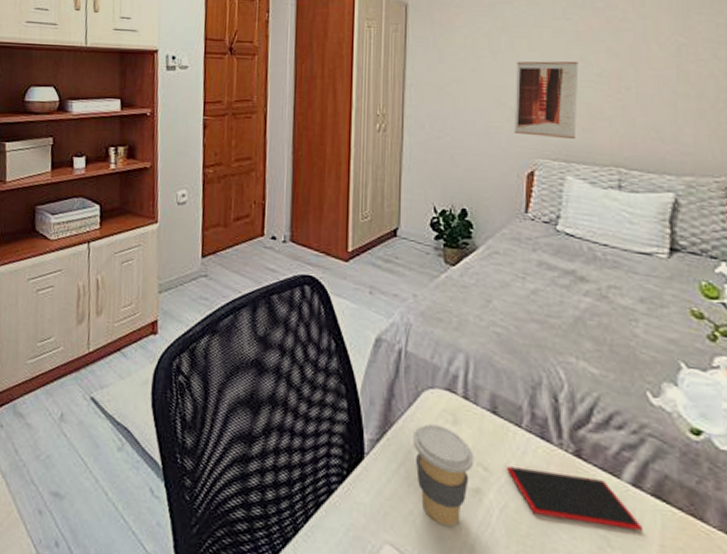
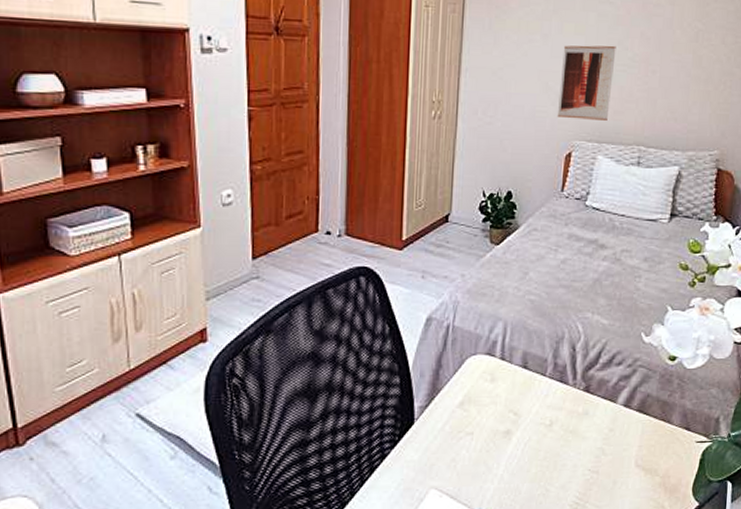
coffee cup: present [413,424,474,527] -> none [457,385,507,465]
smartphone: present [506,466,642,530] -> none [531,406,628,441]

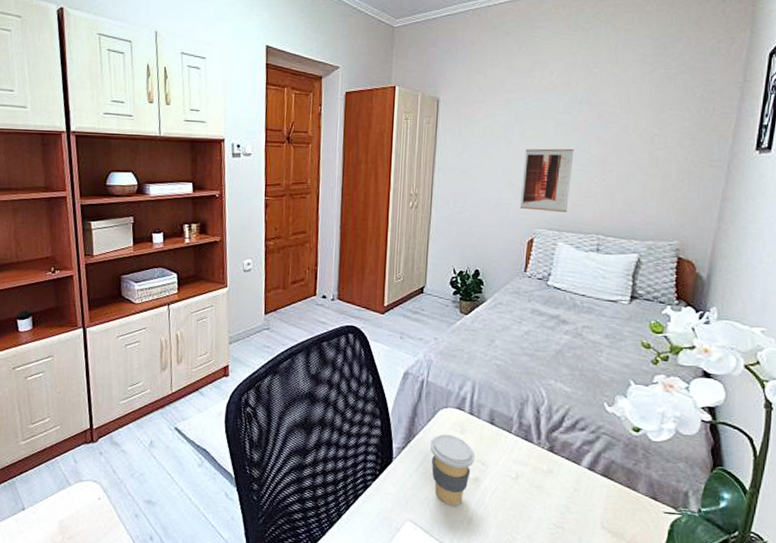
coffee cup: none [457,385,507,465] -> present [430,434,475,506]

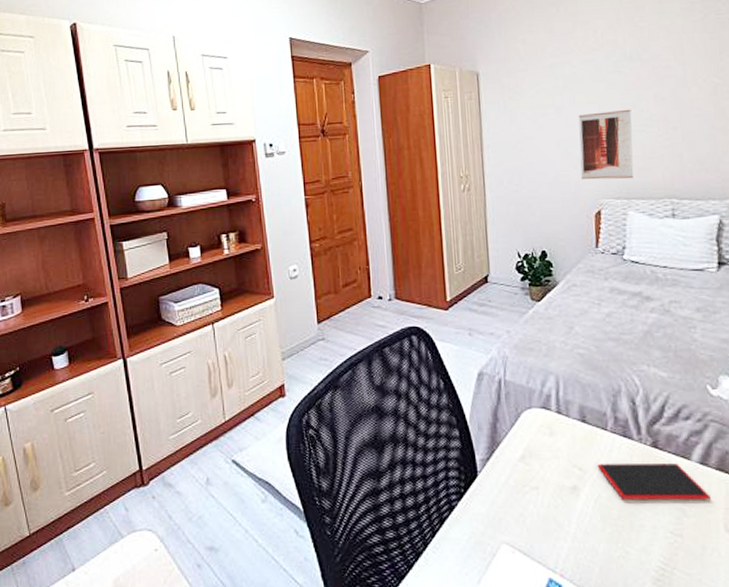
coffee cup: present [430,434,475,506] -> none [517,439,571,521]
smartphone: none [498,461,593,499] -> present [597,463,711,499]

